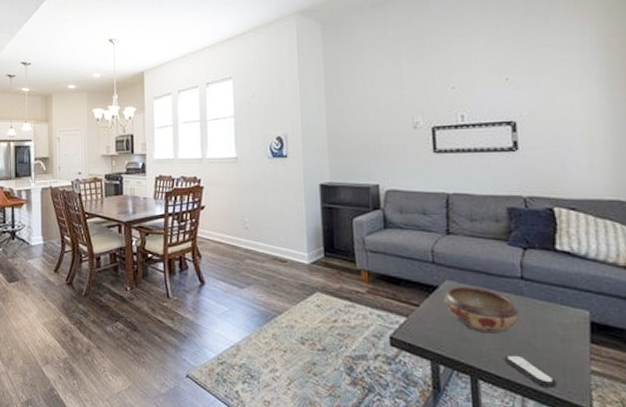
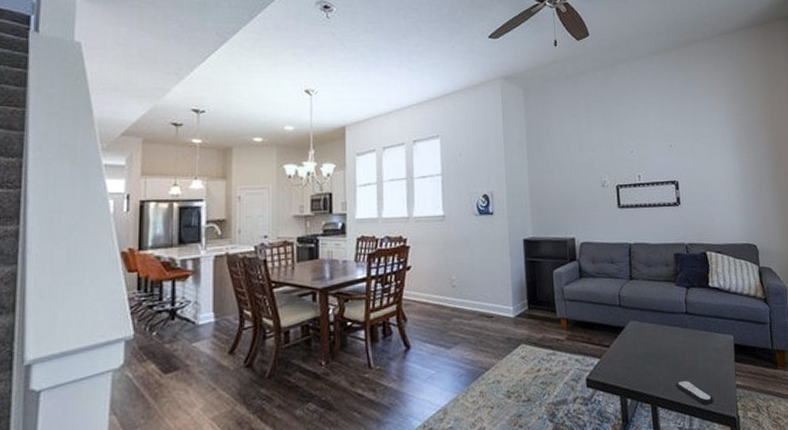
decorative bowl: present [444,287,519,334] -> none [629,324,685,365]

